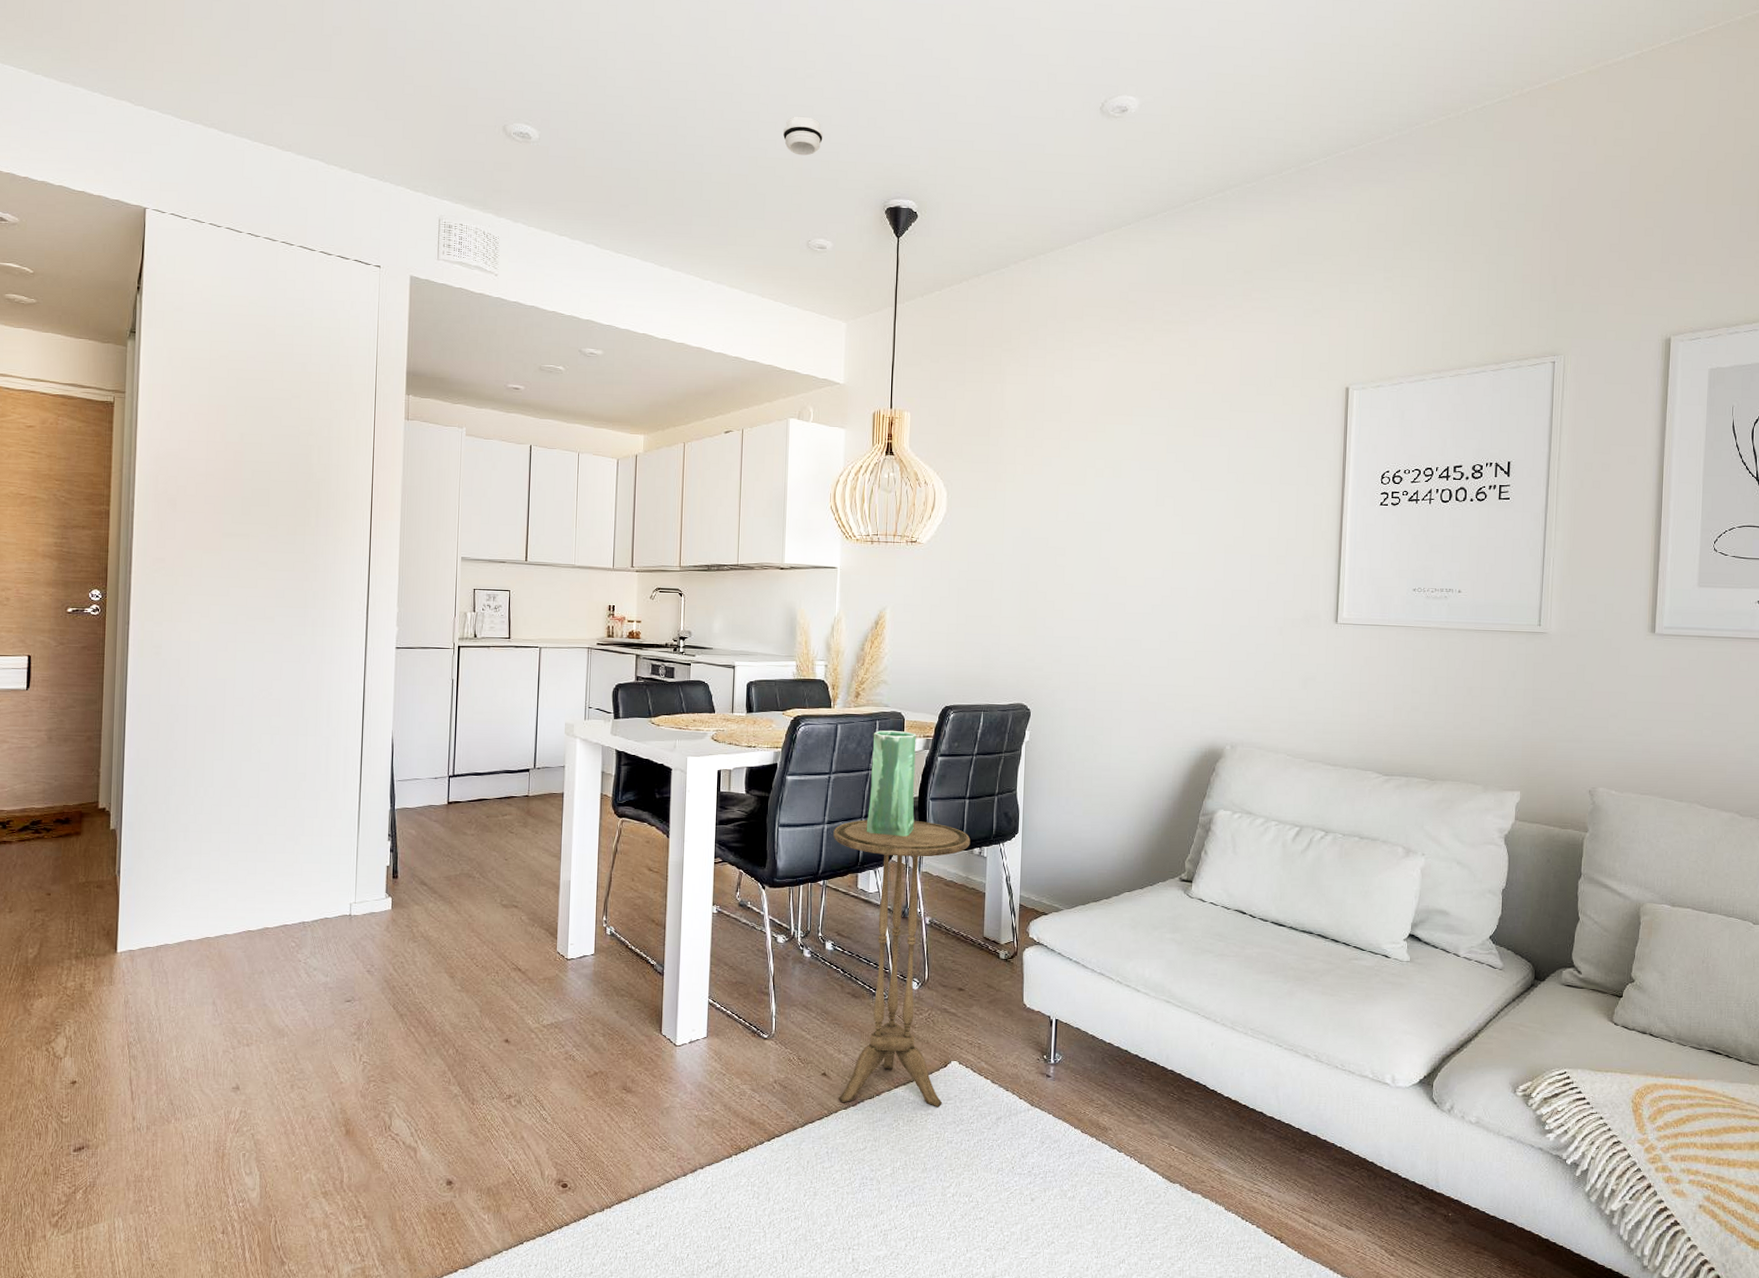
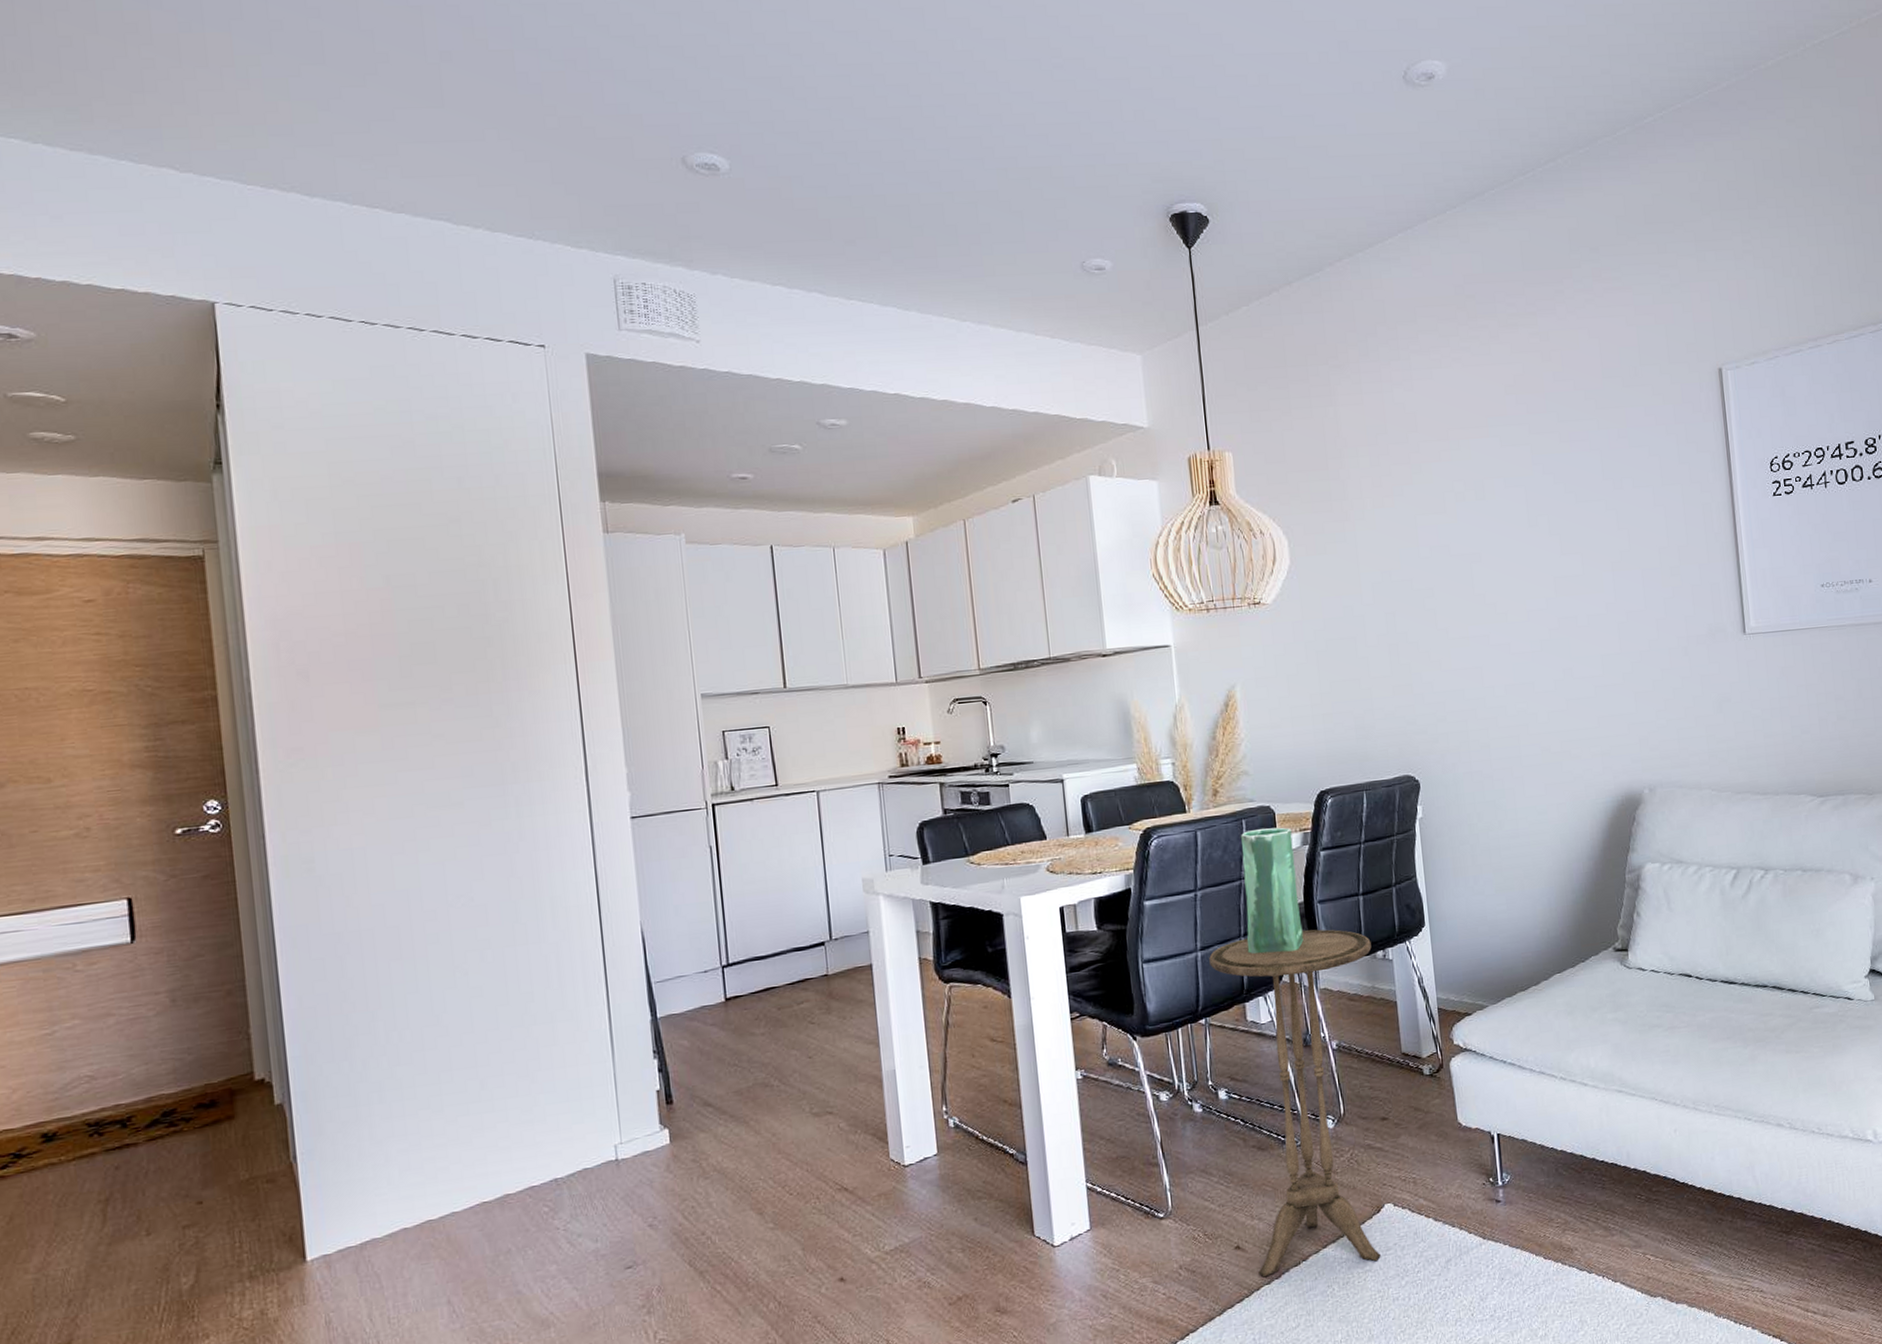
smoke detector: present [782,116,823,156] -> none [1033,115,1083,162]

